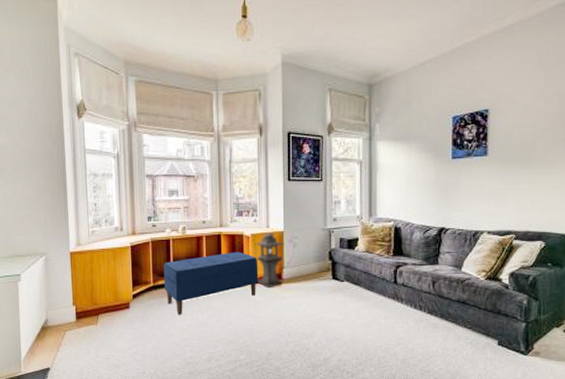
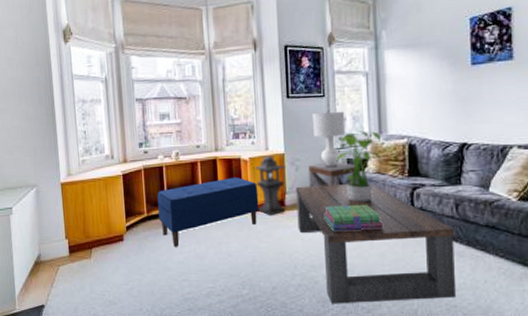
coffee table: none [293,260,431,369] -> present [296,182,455,304]
side table: none [305,240,351,263] -> present [308,162,360,187]
lamp: none [311,193,340,247] -> present [313,110,346,169]
stack of books: none [318,279,370,304] -> present [324,204,384,232]
potted plant: none [330,213,371,277] -> present [336,130,383,202]

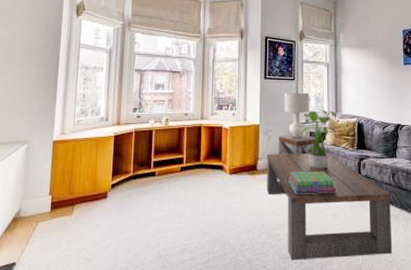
bench: present [157,176,259,247] -> none [144,142,235,205]
lantern: present [253,155,286,216] -> none [232,125,259,179]

